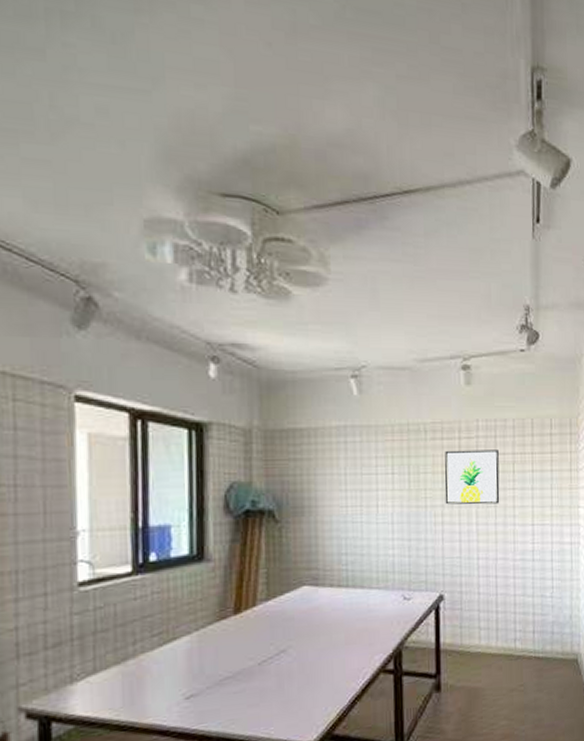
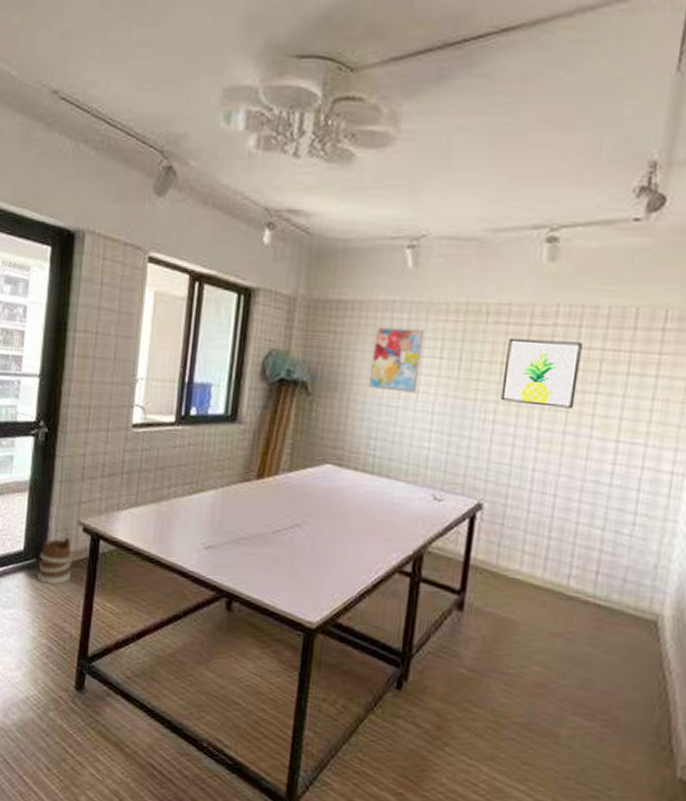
wall art: none [332,450,377,509] -> present [368,326,425,393]

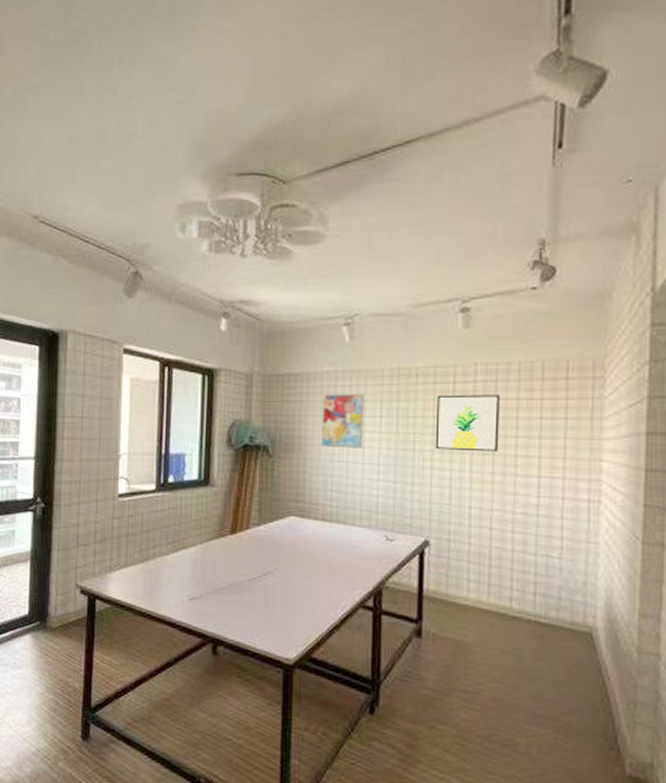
wooden bucket: present [37,522,72,585] -> none [42,586,73,644]

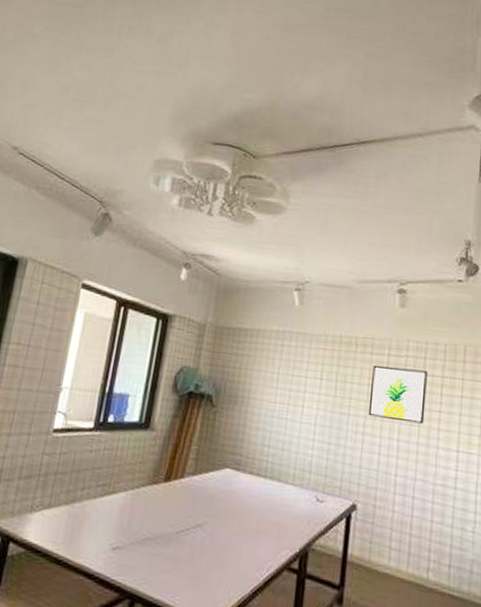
wall art: present [320,394,365,449] -> none [262,351,309,408]

